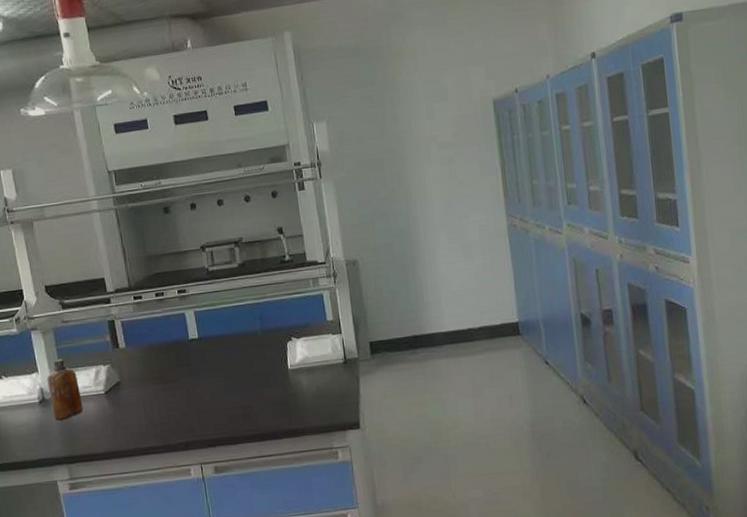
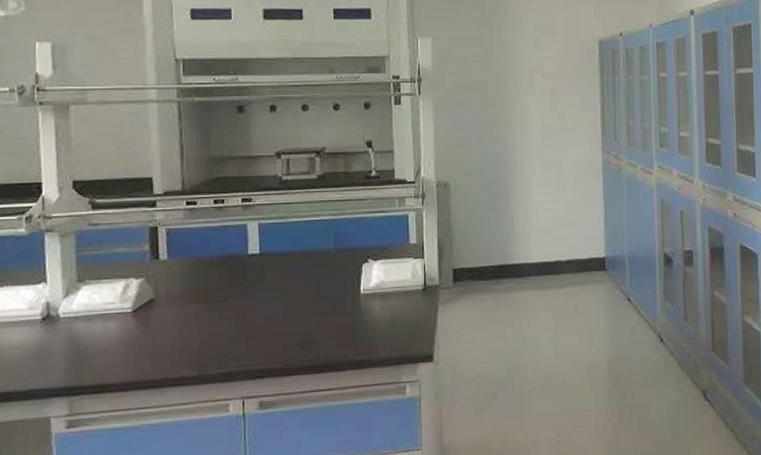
flask: present [47,358,84,420] -> none [57,267,101,342]

